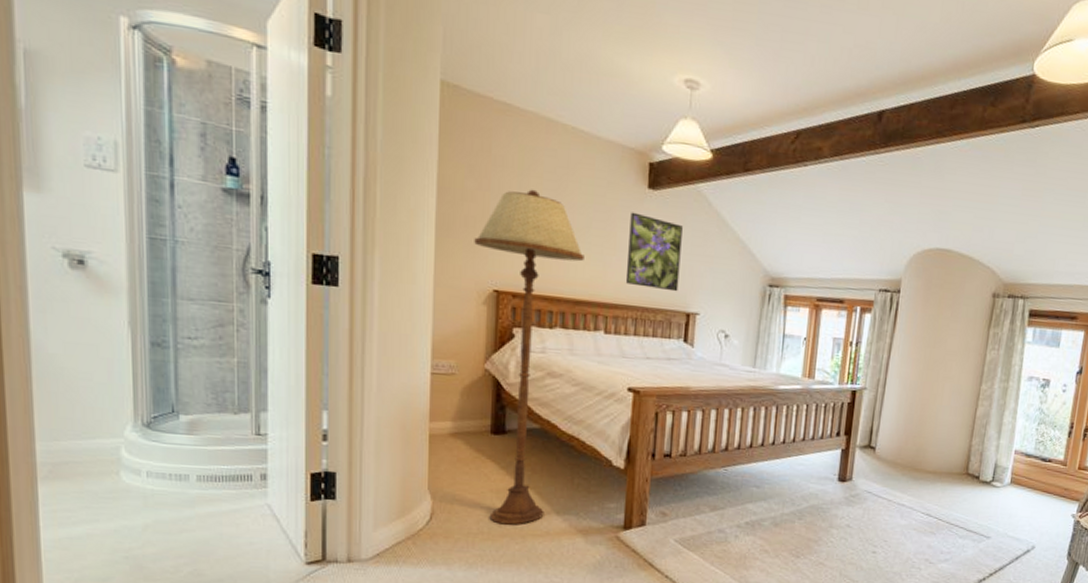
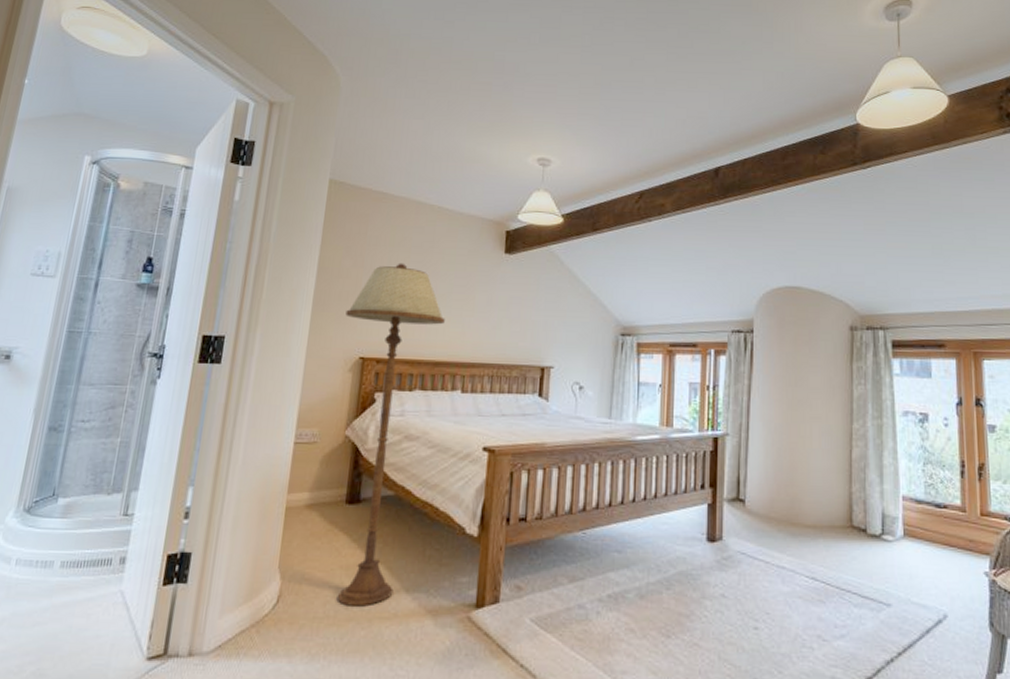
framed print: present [625,212,683,292] -> none [482,276,537,347]

